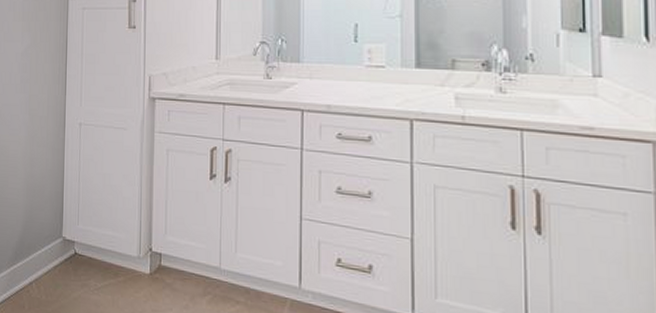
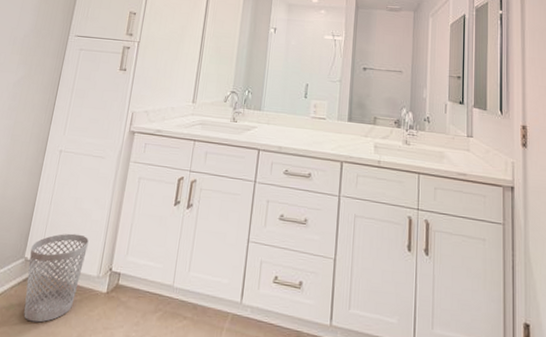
wastebasket: none [66,211,123,303] -> present [23,233,89,323]

